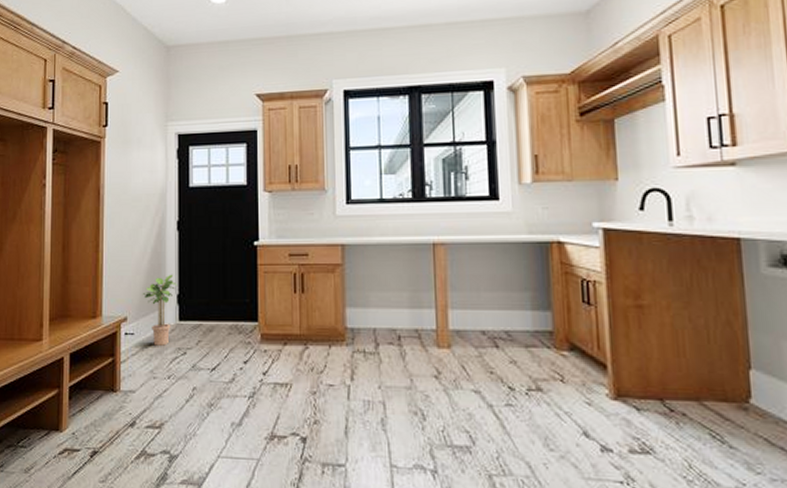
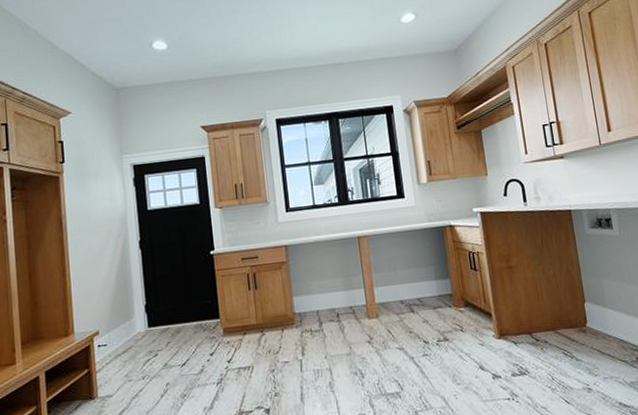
potted plant: present [142,274,178,346] -> none [112,287,145,352]

